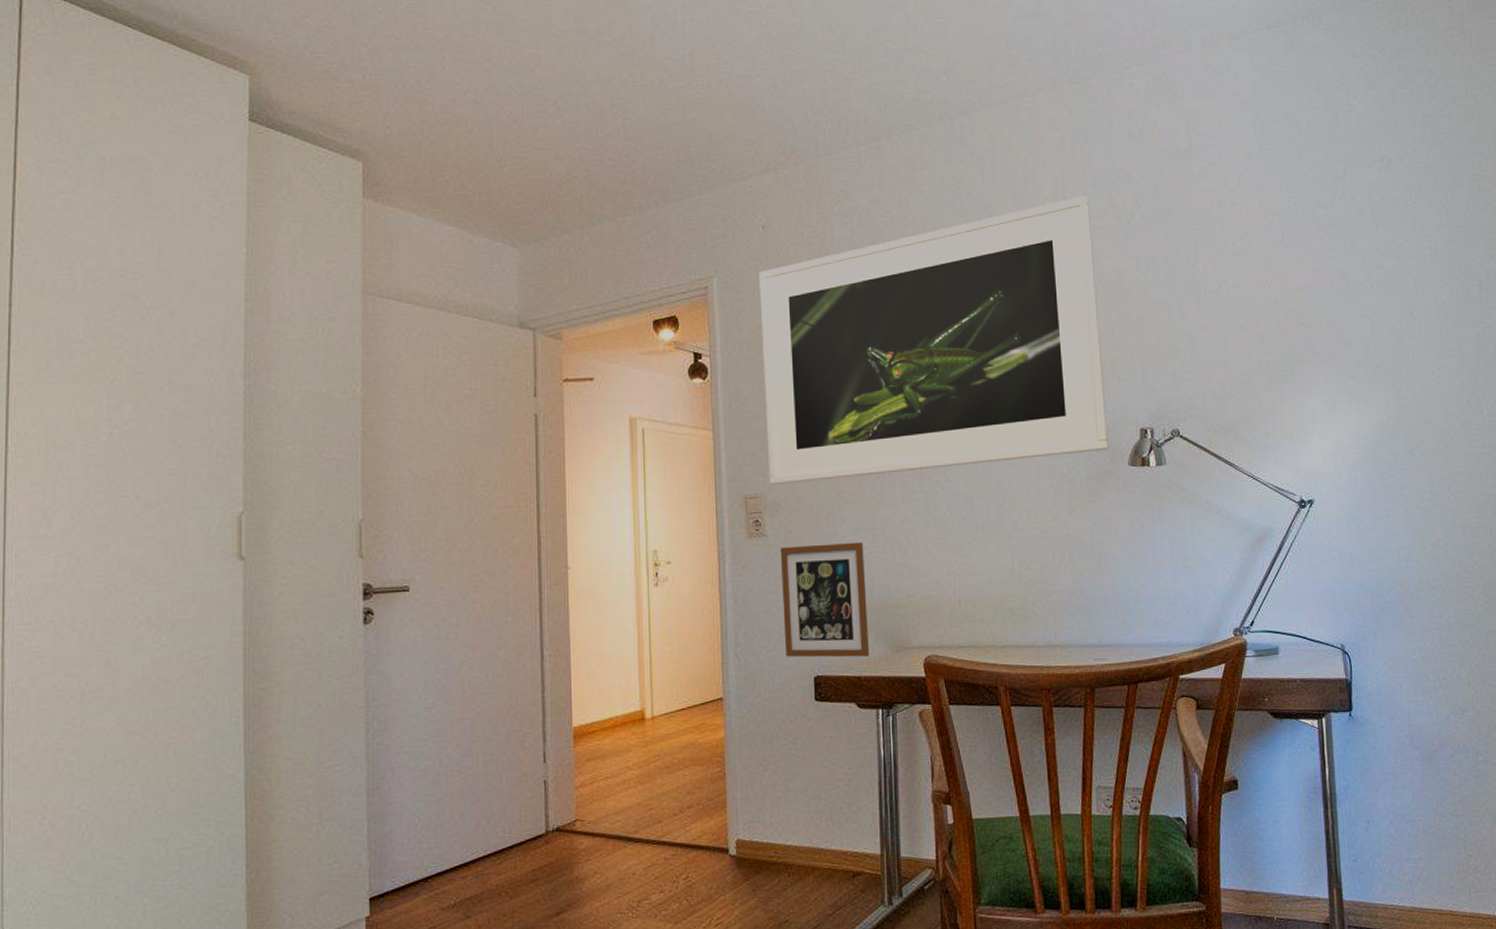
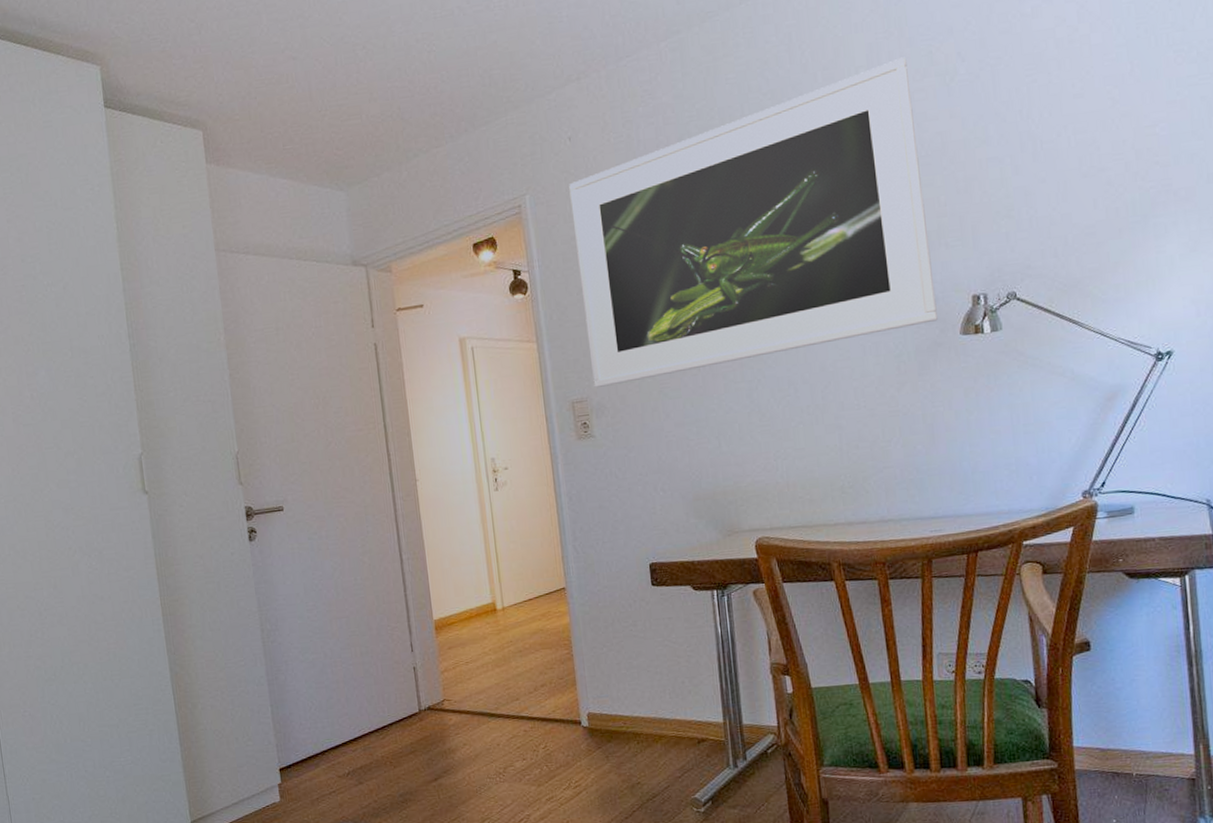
picture frame: present [780,542,870,658] -> none [608,434,702,548]

